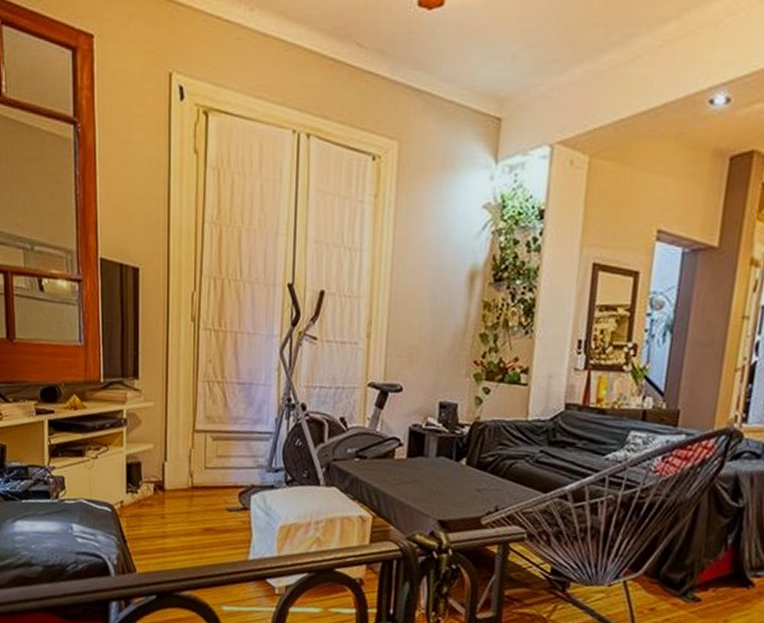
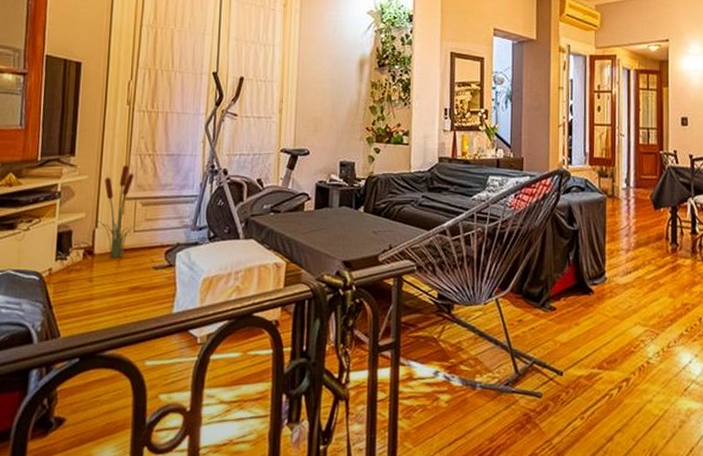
decorative plant: none [164,387,206,496] -> present [95,161,135,259]

